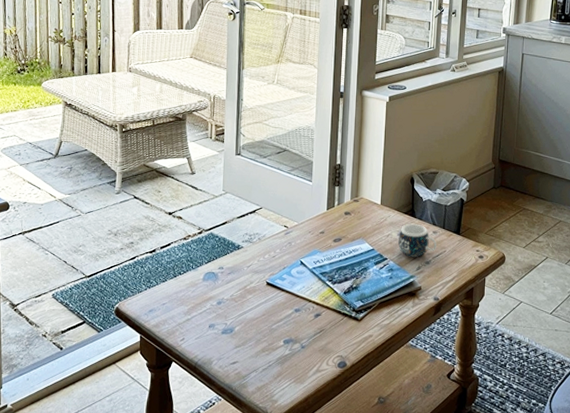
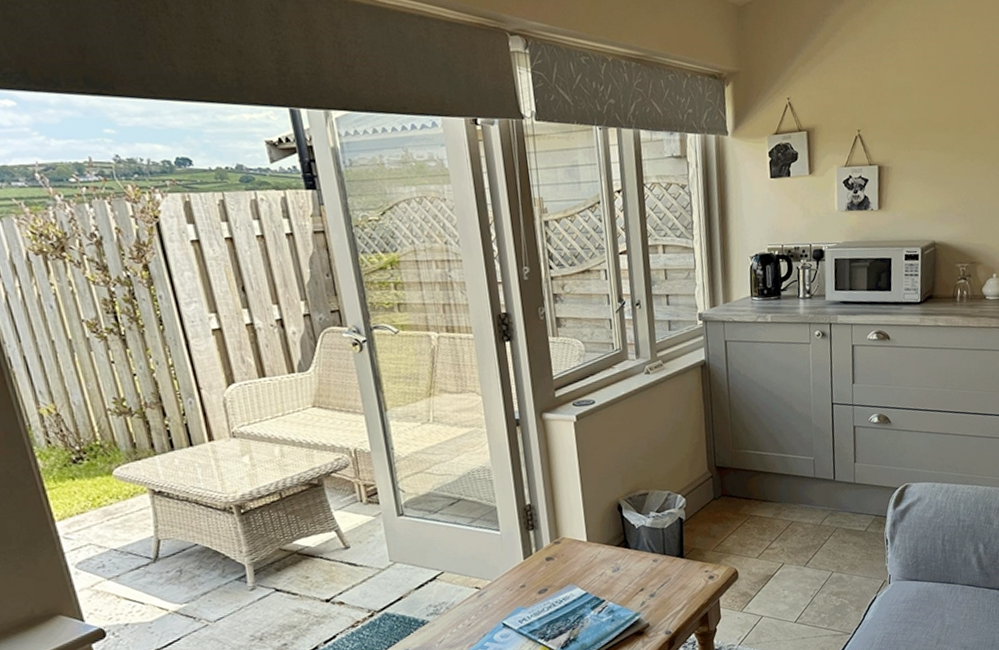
mug: present [398,223,436,257] -> none [614,555,660,594]

